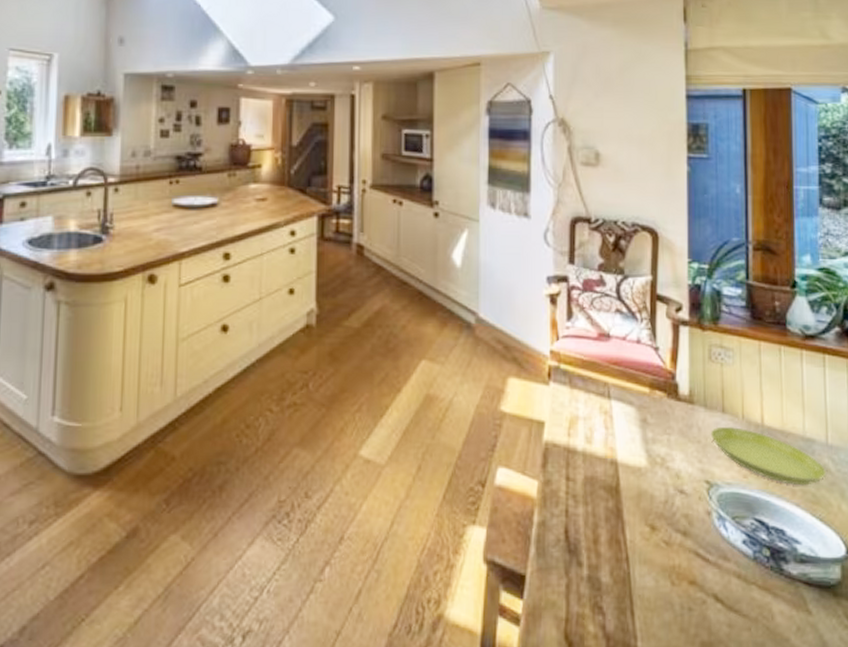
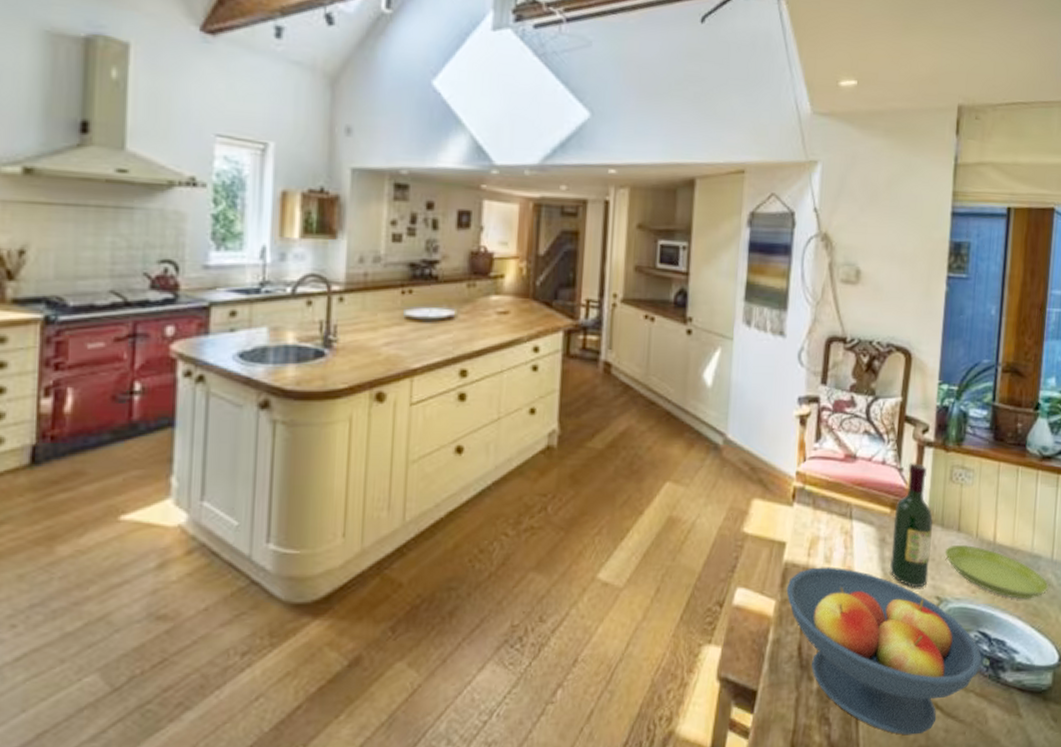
fruit bowl: none [548,447,761,629] -> present [786,567,982,735]
wine bottle: none [654,342,696,471] -> present [890,463,933,588]

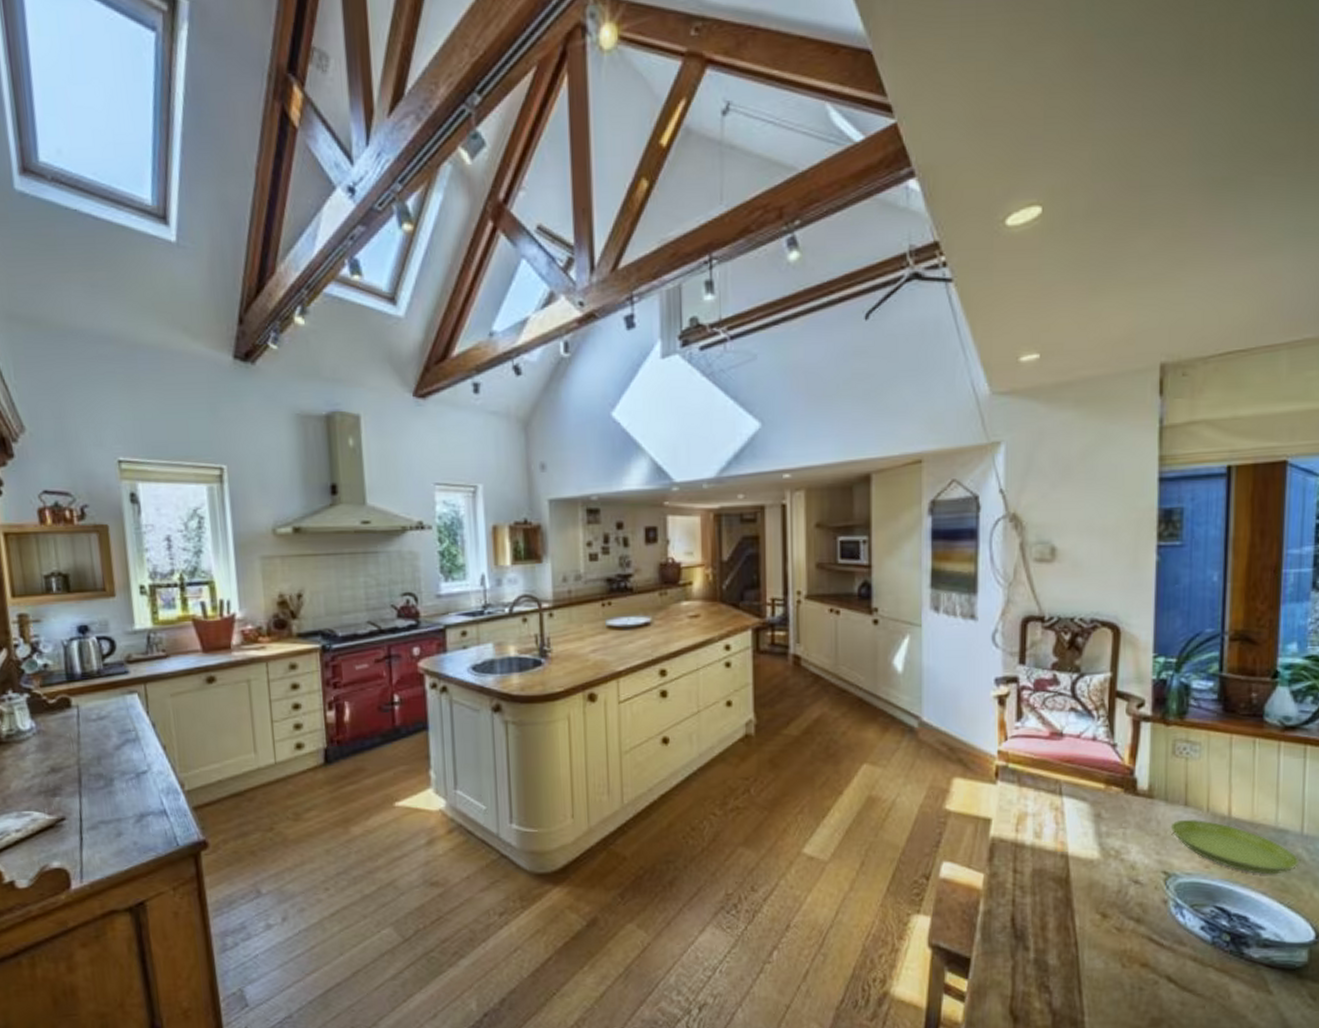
fruit bowl: present [786,567,982,735] -> none [995,842,1221,1006]
wine bottle: present [890,463,933,588] -> none [1108,738,1155,863]

